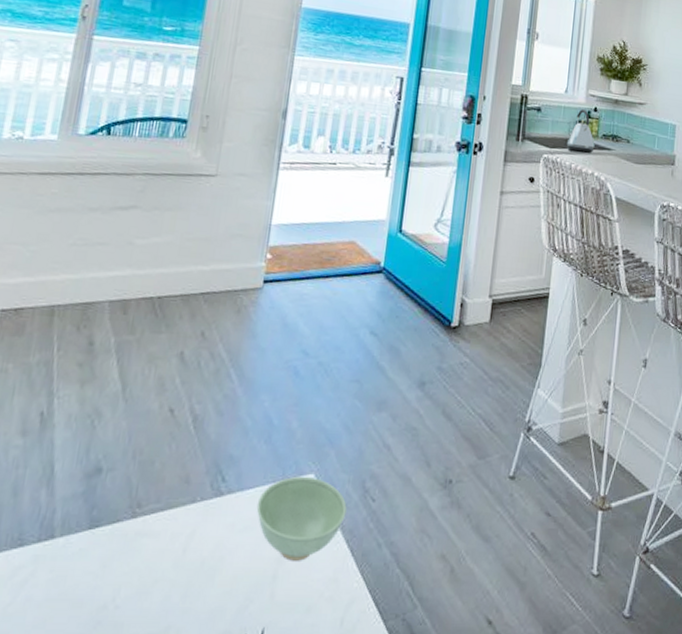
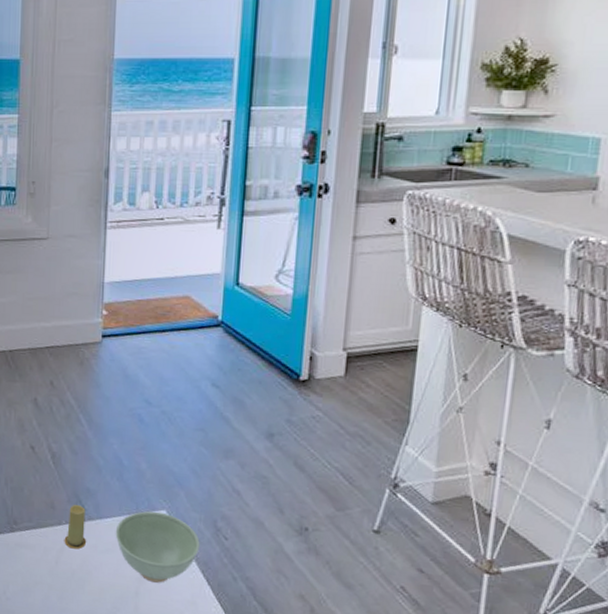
candle: none [196,475,226,531] -> present [64,504,86,549]
kettle: present [566,108,595,154] -> none [438,131,478,186]

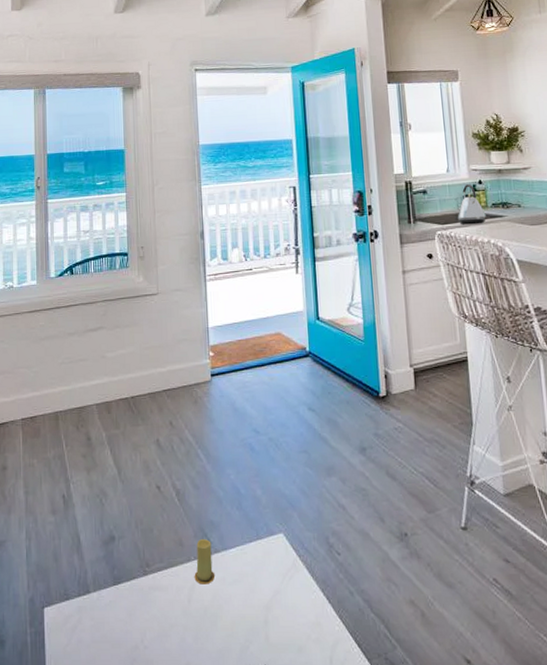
bowl: present [115,511,200,583] -> none [240,535,317,608]
kettle: none [438,131,478,186] -> present [457,183,486,225]

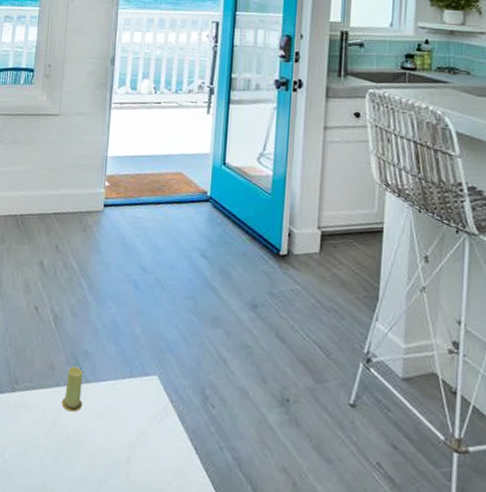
kettle: present [457,183,486,225] -> none [394,41,428,88]

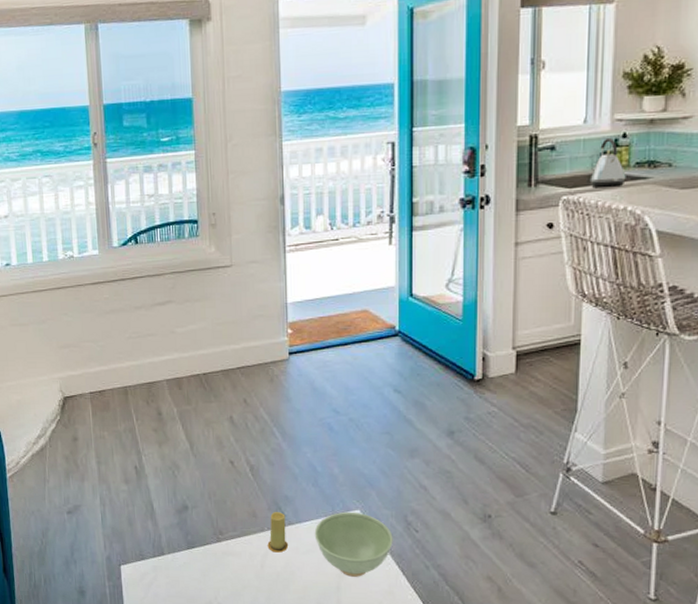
bowl: none [110,376,189,450] -> present [314,511,393,577]
kettle: none [394,41,428,88] -> present [589,137,626,189]

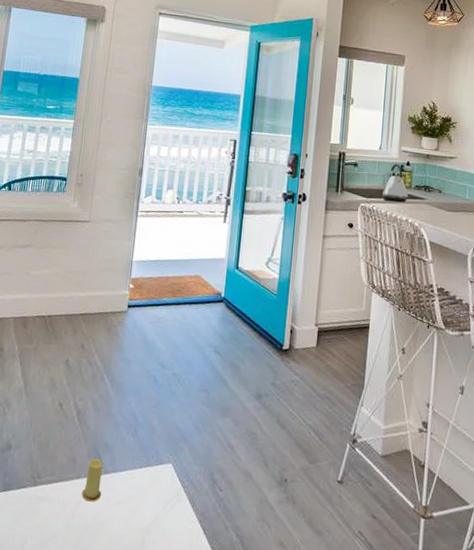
bowl: present [314,511,393,577] -> none [127,464,199,534]

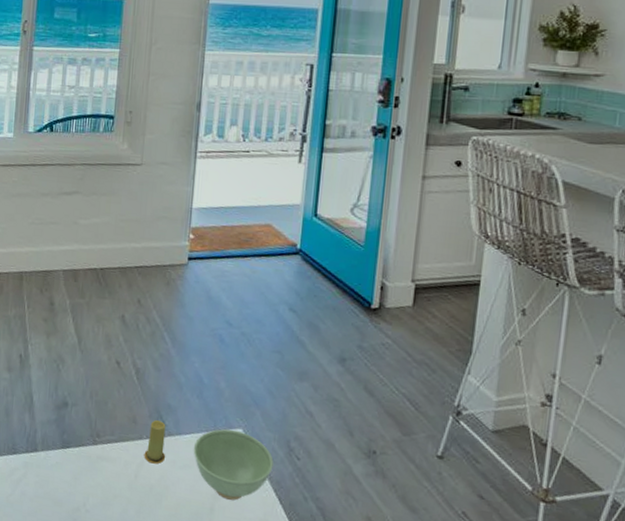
bowl: none [127,464,199,534] -> present [193,429,274,501]
kettle: present [382,163,408,203] -> none [500,85,536,135]

